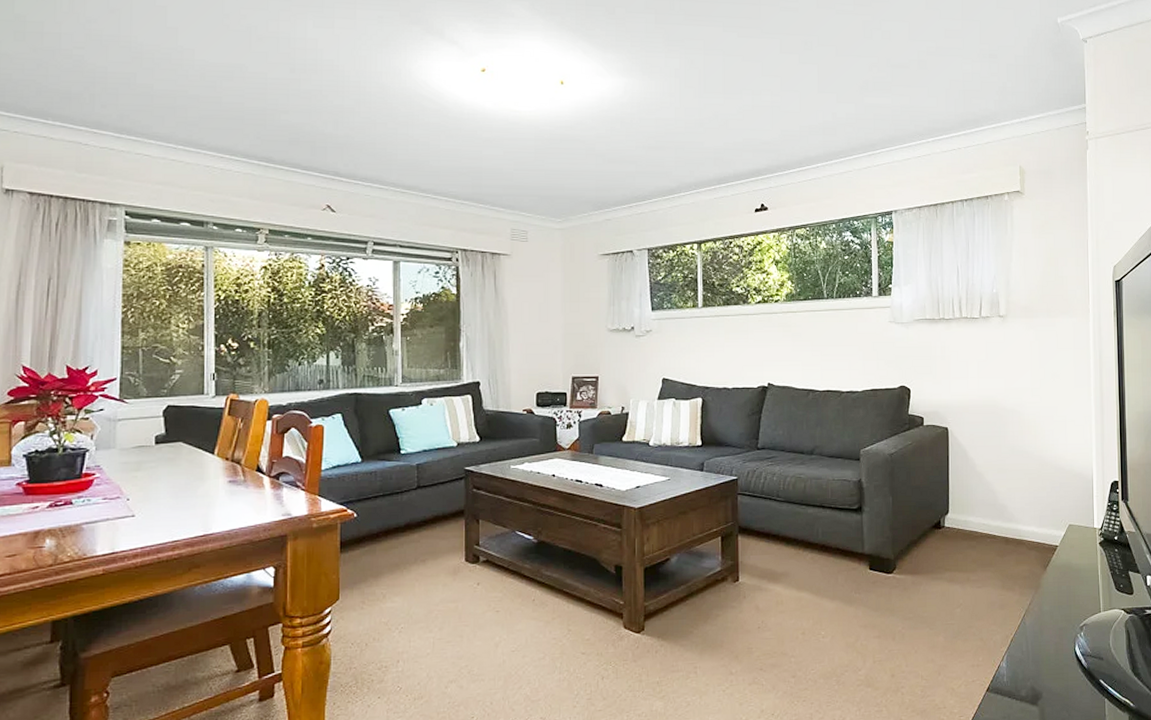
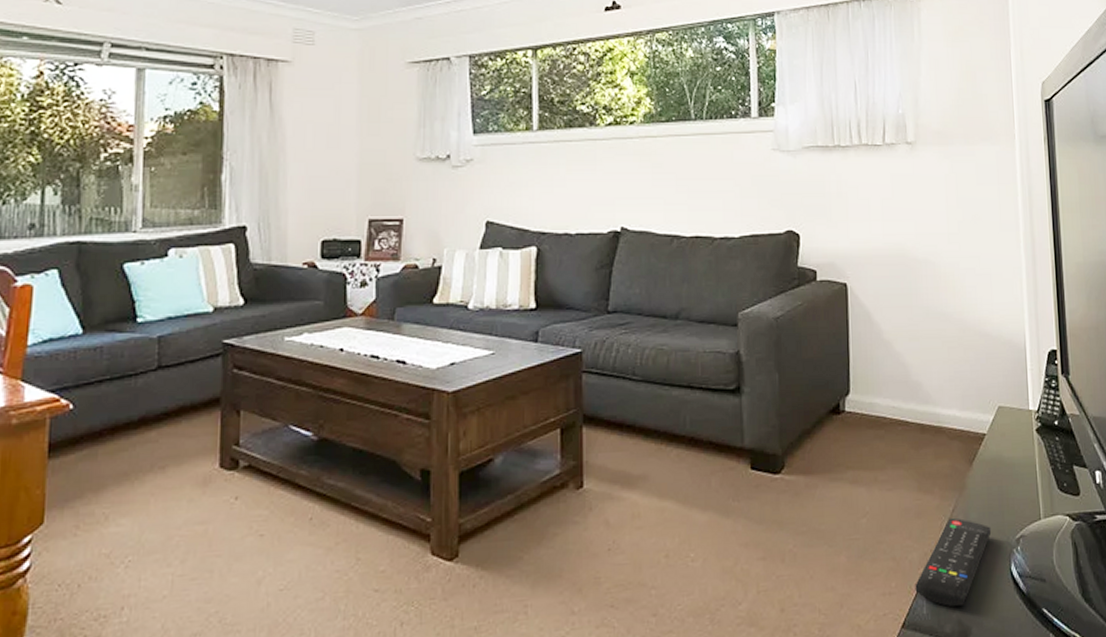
remote control: none [998,609,1060,677] -> present [915,517,992,608]

